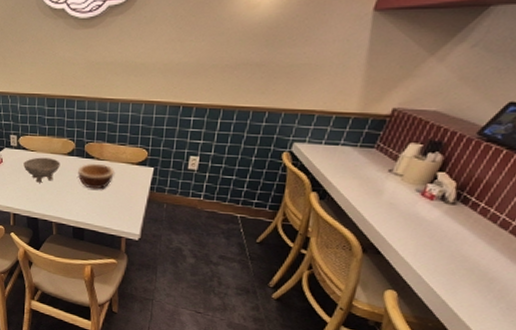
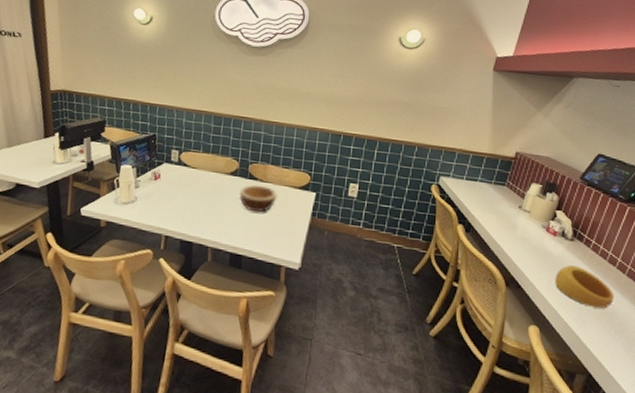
bowl: present [23,157,60,183] -> none [182,175,222,203]
ring: none [423,230,499,275] -> present [555,265,614,309]

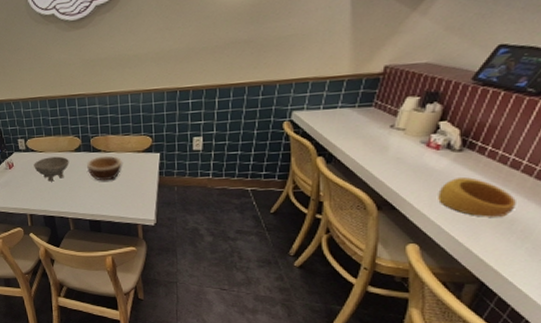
bowl: none [182,175,222,203] -> present [34,156,69,182]

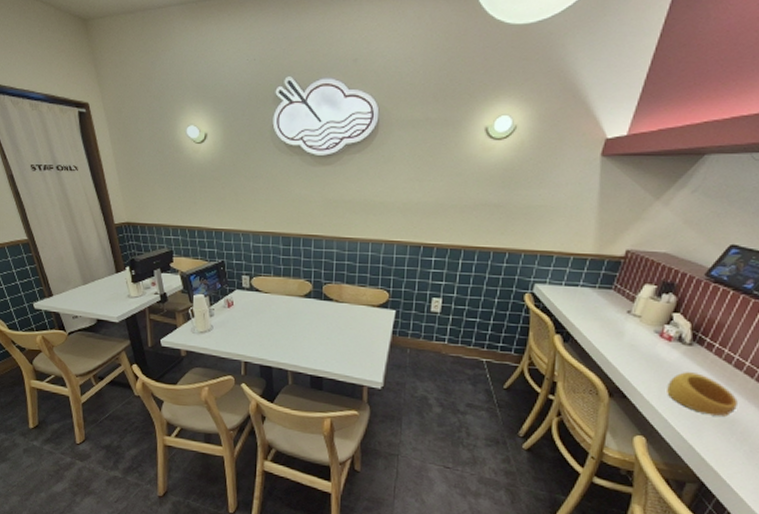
bowl: present [34,156,69,182] -> none [256,299,297,328]
bowl: present [87,155,123,181] -> none [316,305,356,334]

